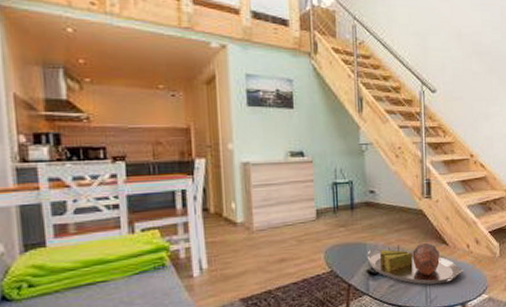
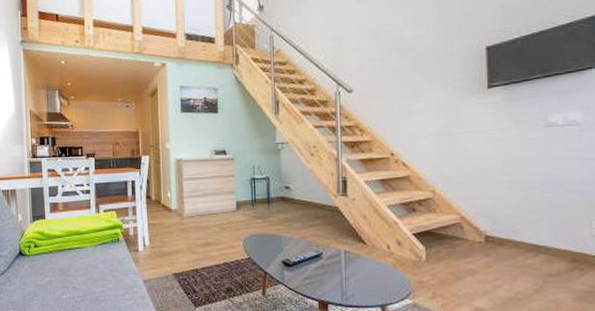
serving tray: present [367,242,465,285] -> none [282,239,385,283]

